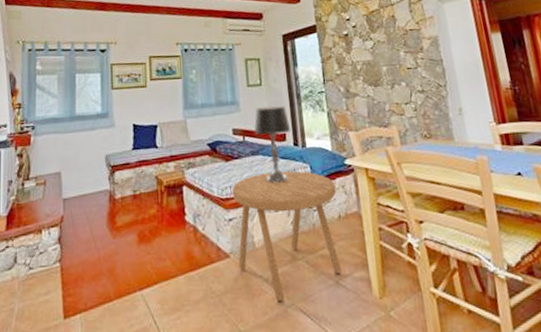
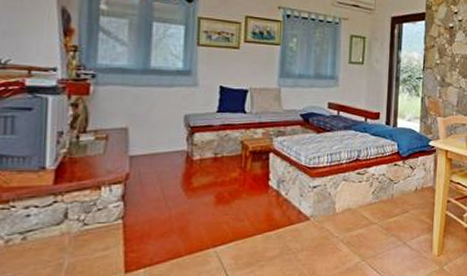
side table: present [232,171,342,301] -> none [317,147,417,258]
table lamp: present [254,106,291,183] -> none [349,85,385,157]

